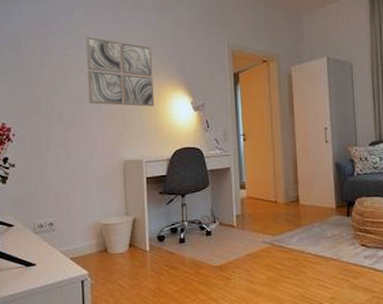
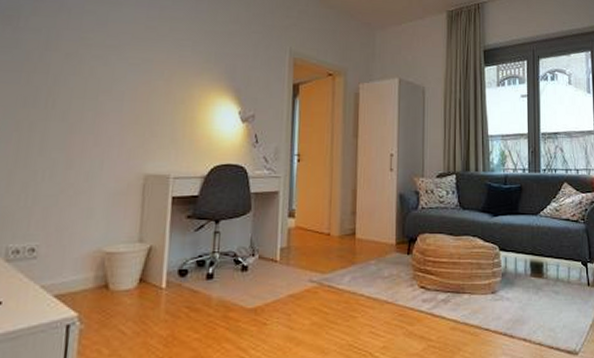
wall art: present [85,36,155,107] -> none [106,20,196,112]

